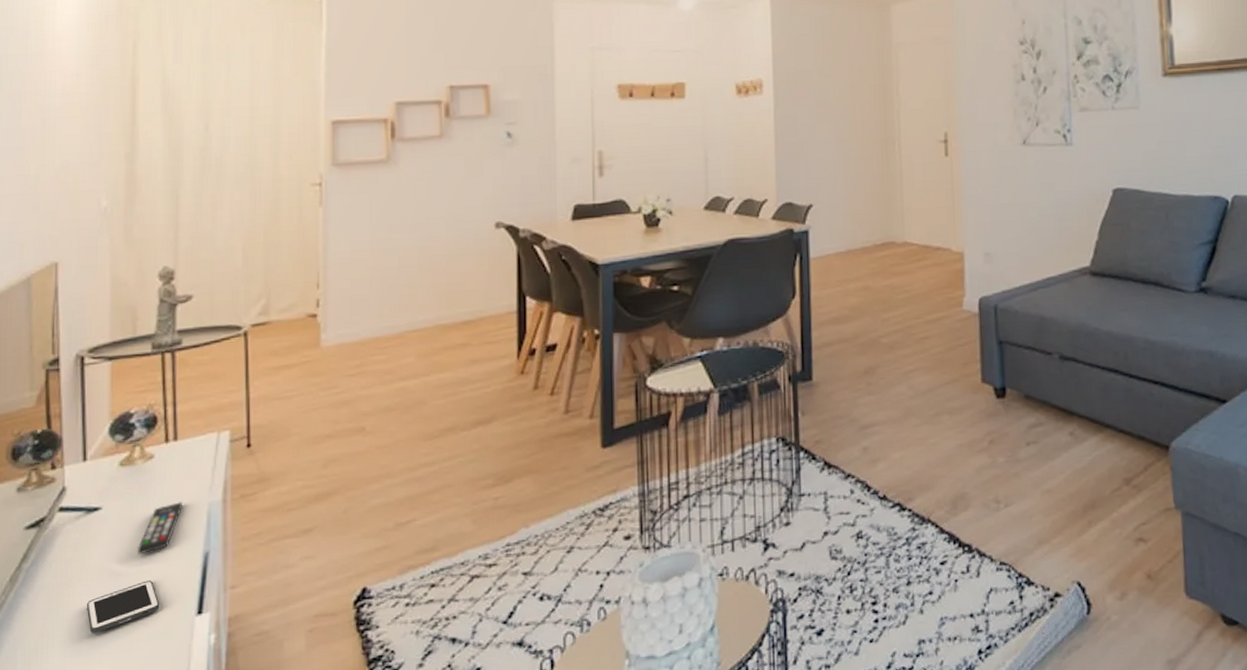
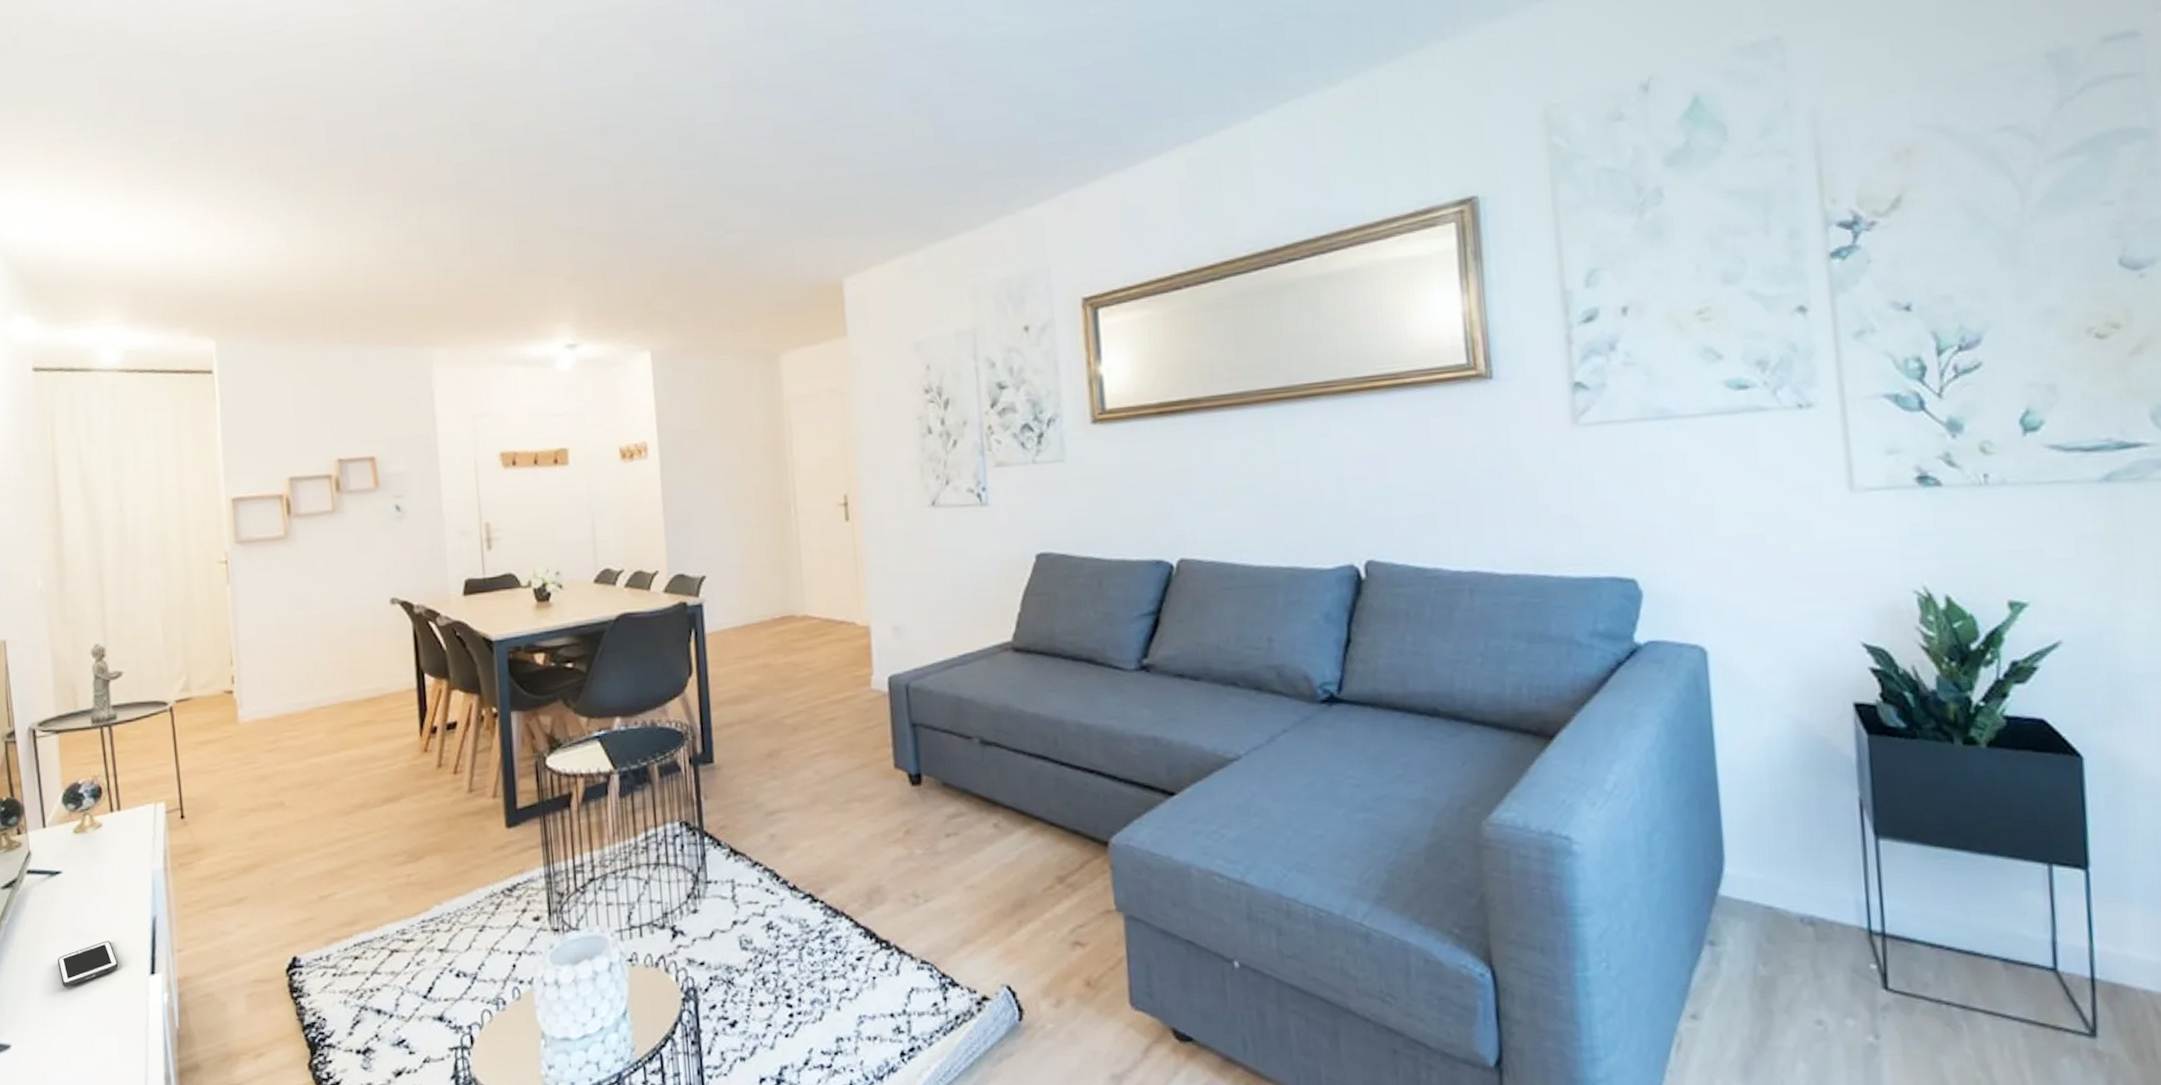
remote control: present [138,502,182,555] -> none [96,868,130,917]

